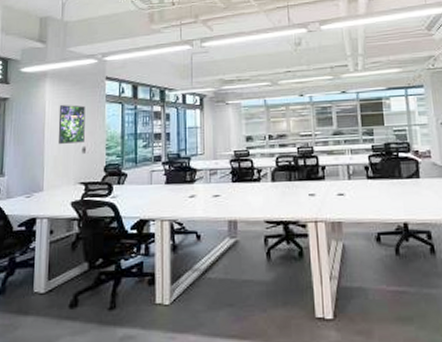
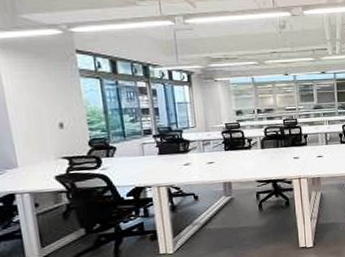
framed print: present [58,104,85,144] -> none [20,78,60,120]

